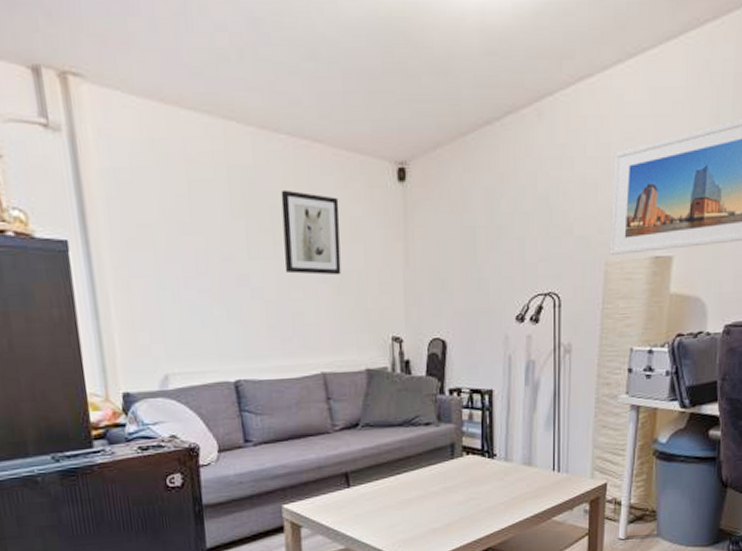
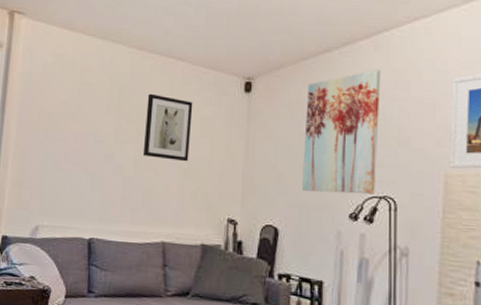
wall art: none [467,145,545,296] -> present [302,70,381,195]

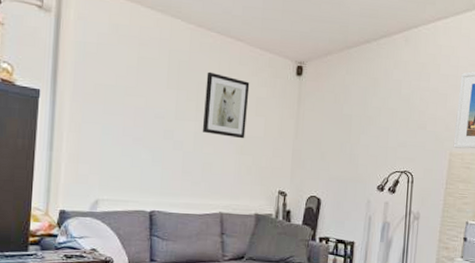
wall art: present [302,70,381,195] -> none [342,62,409,170]

